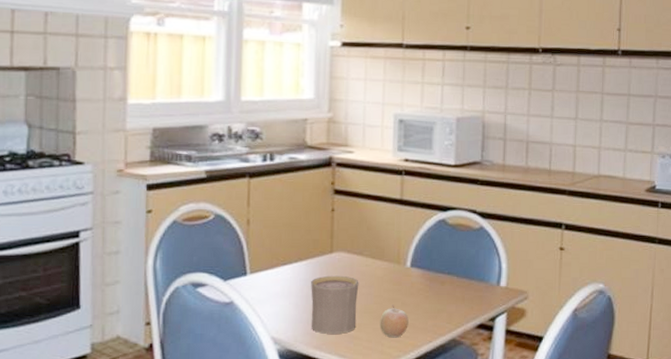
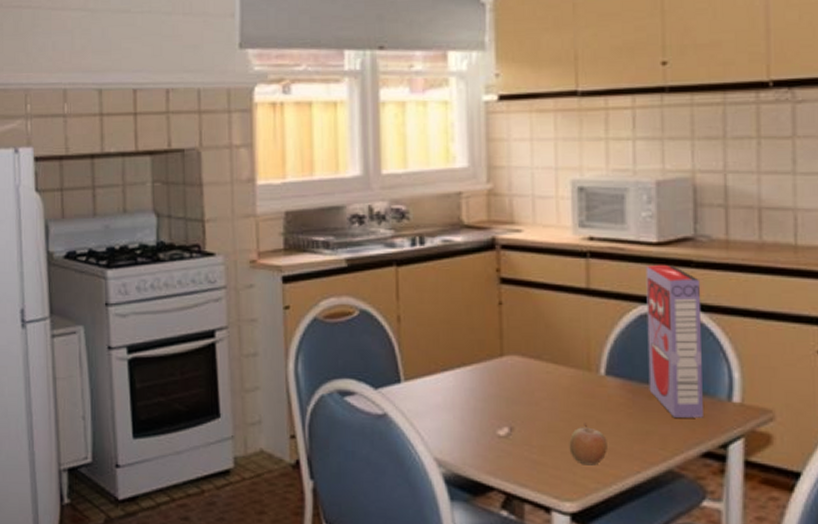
cup: present [311,275,359,334] -> none [478,384,539,457]
cereal box: none [442,181,484,299] -> present [645,264,703,418]

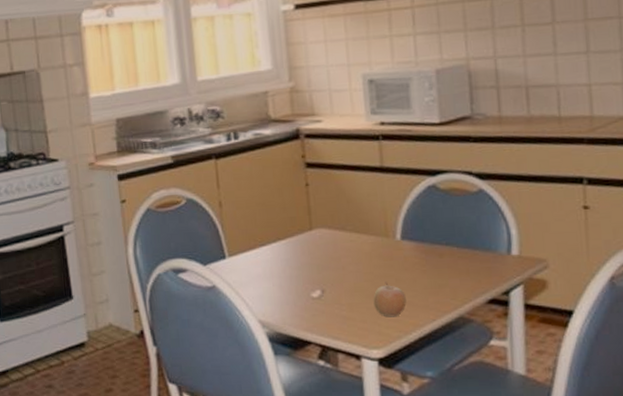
cereal box: present [645,264,703,418] -> none [430,141,487,272]

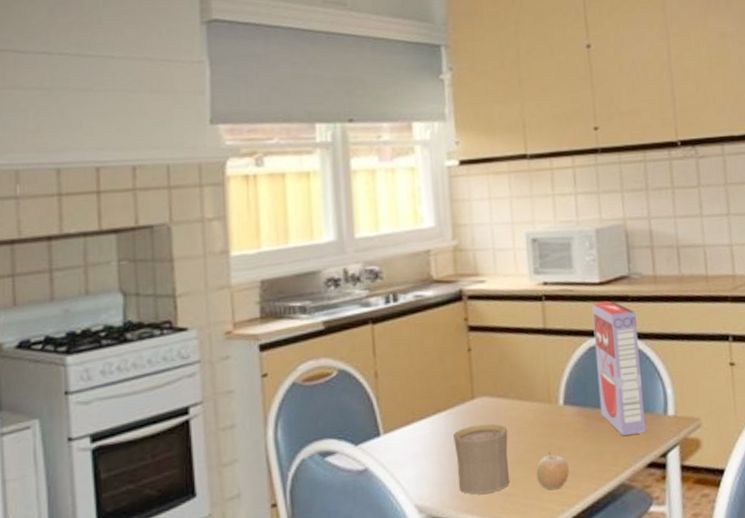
cup: none [293,253,348,315] -> present [453,424,510,495]
cereal box: none [430,141,487,272] -> present [591,300,646,436]

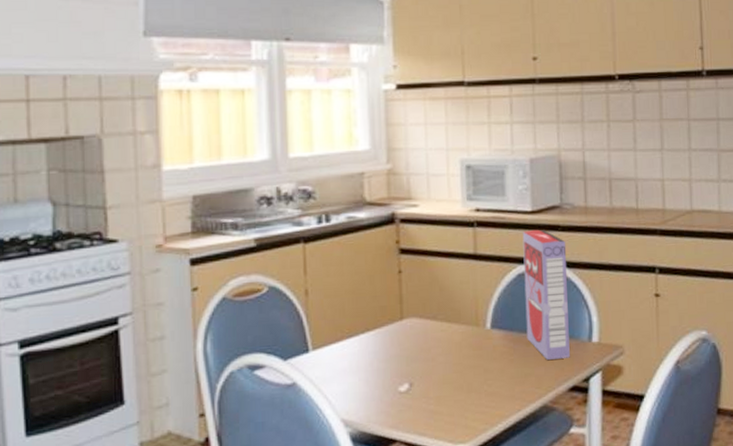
cup: present [453,424,510,495] -> none [381,344,436,411]
fruit: present [536,451,569,490] -> none [461,372,494,410]

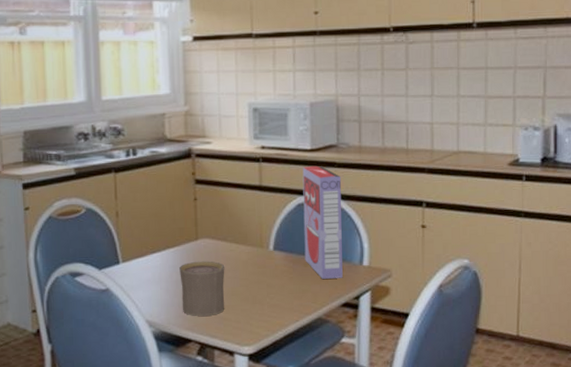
cup: none [381,344,436,411] -> present [179,261,225,316]

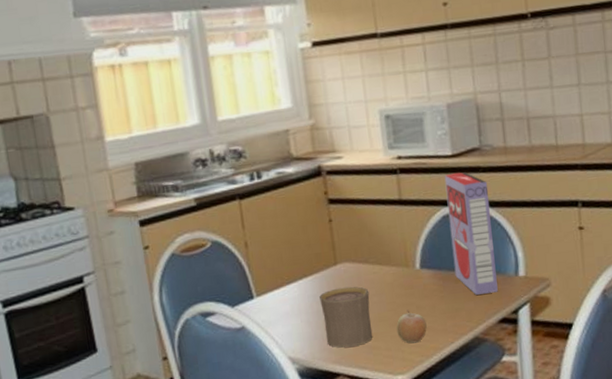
fruit: none [247,286,275,318] -> present [396,309,427,344]

